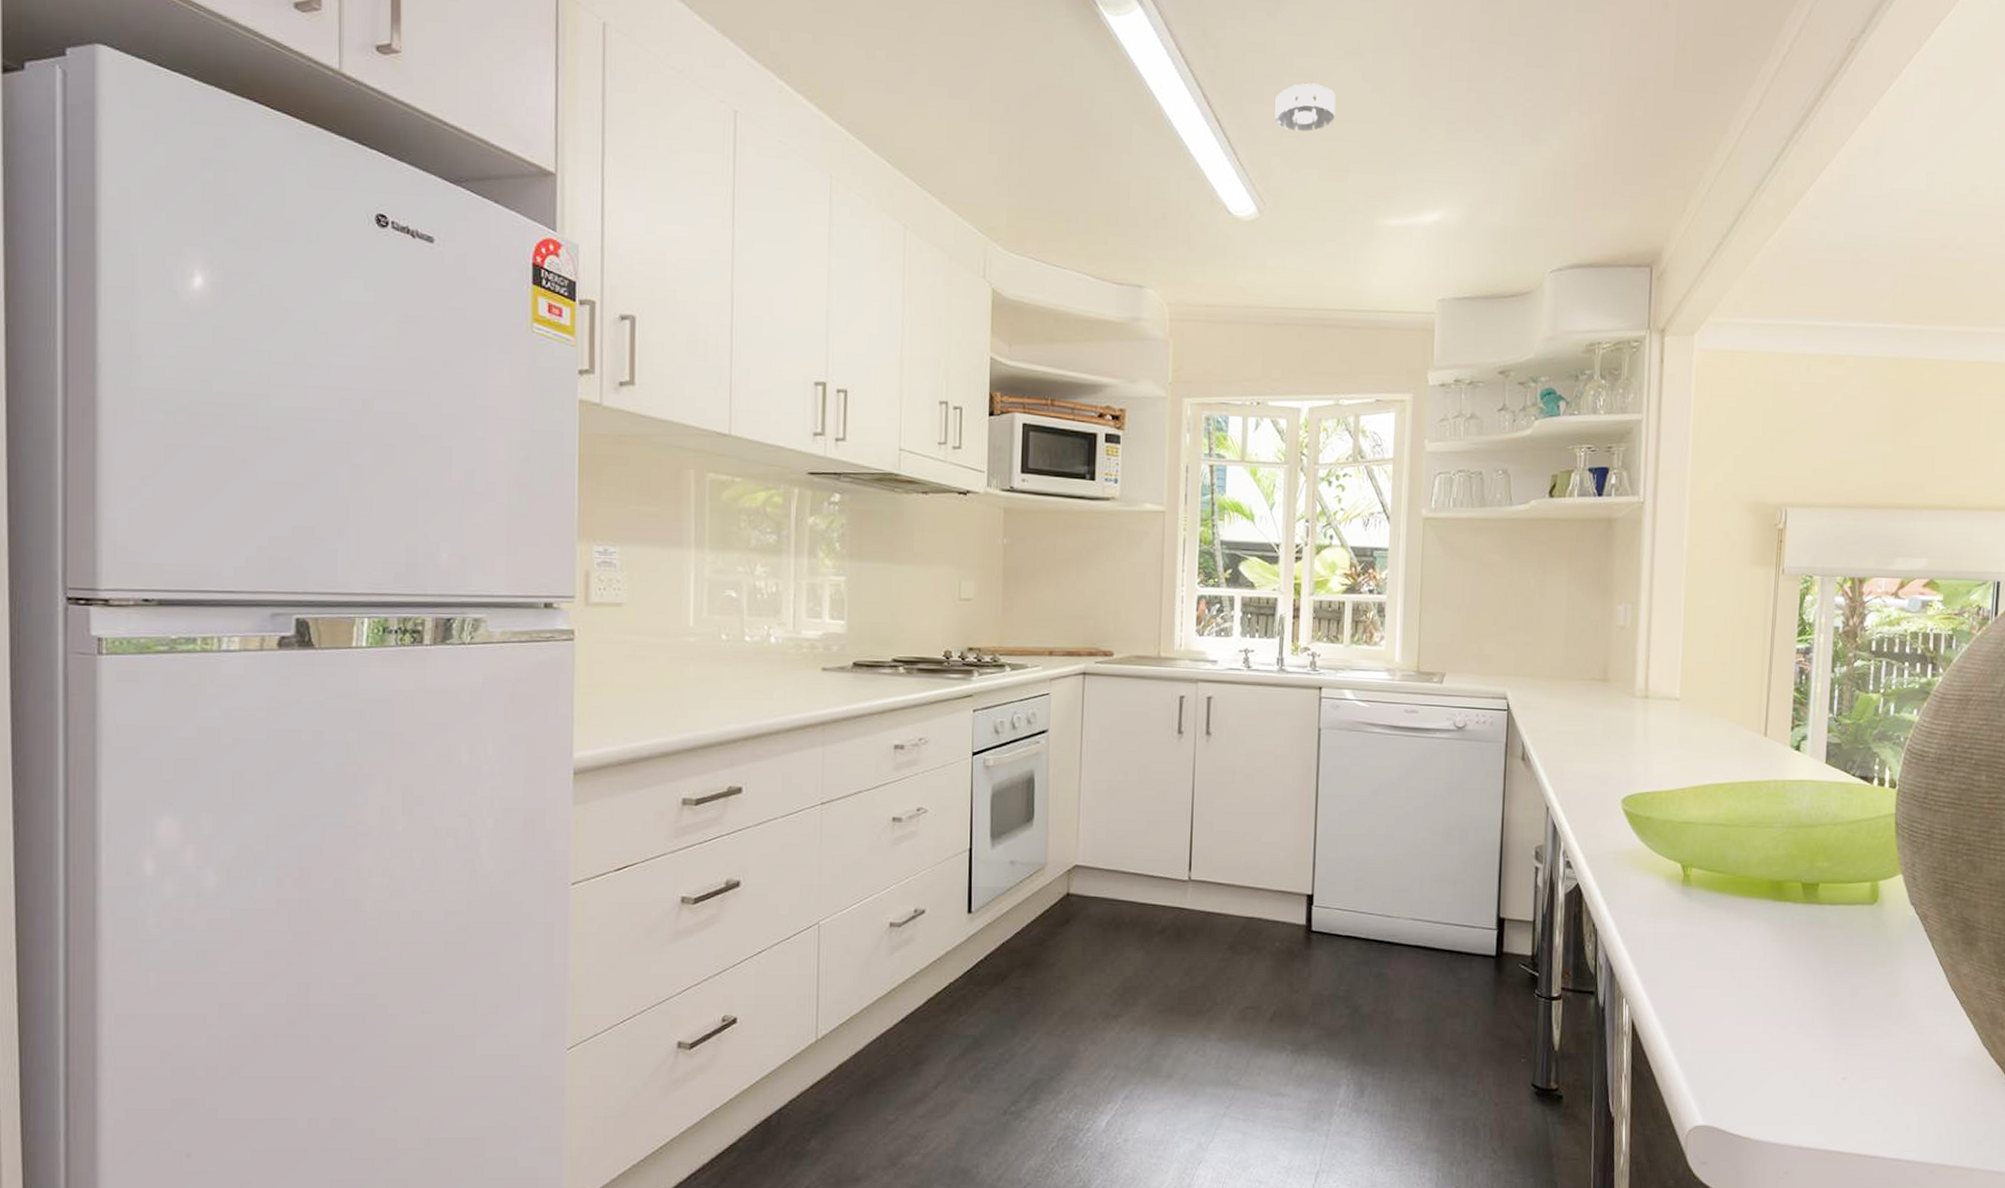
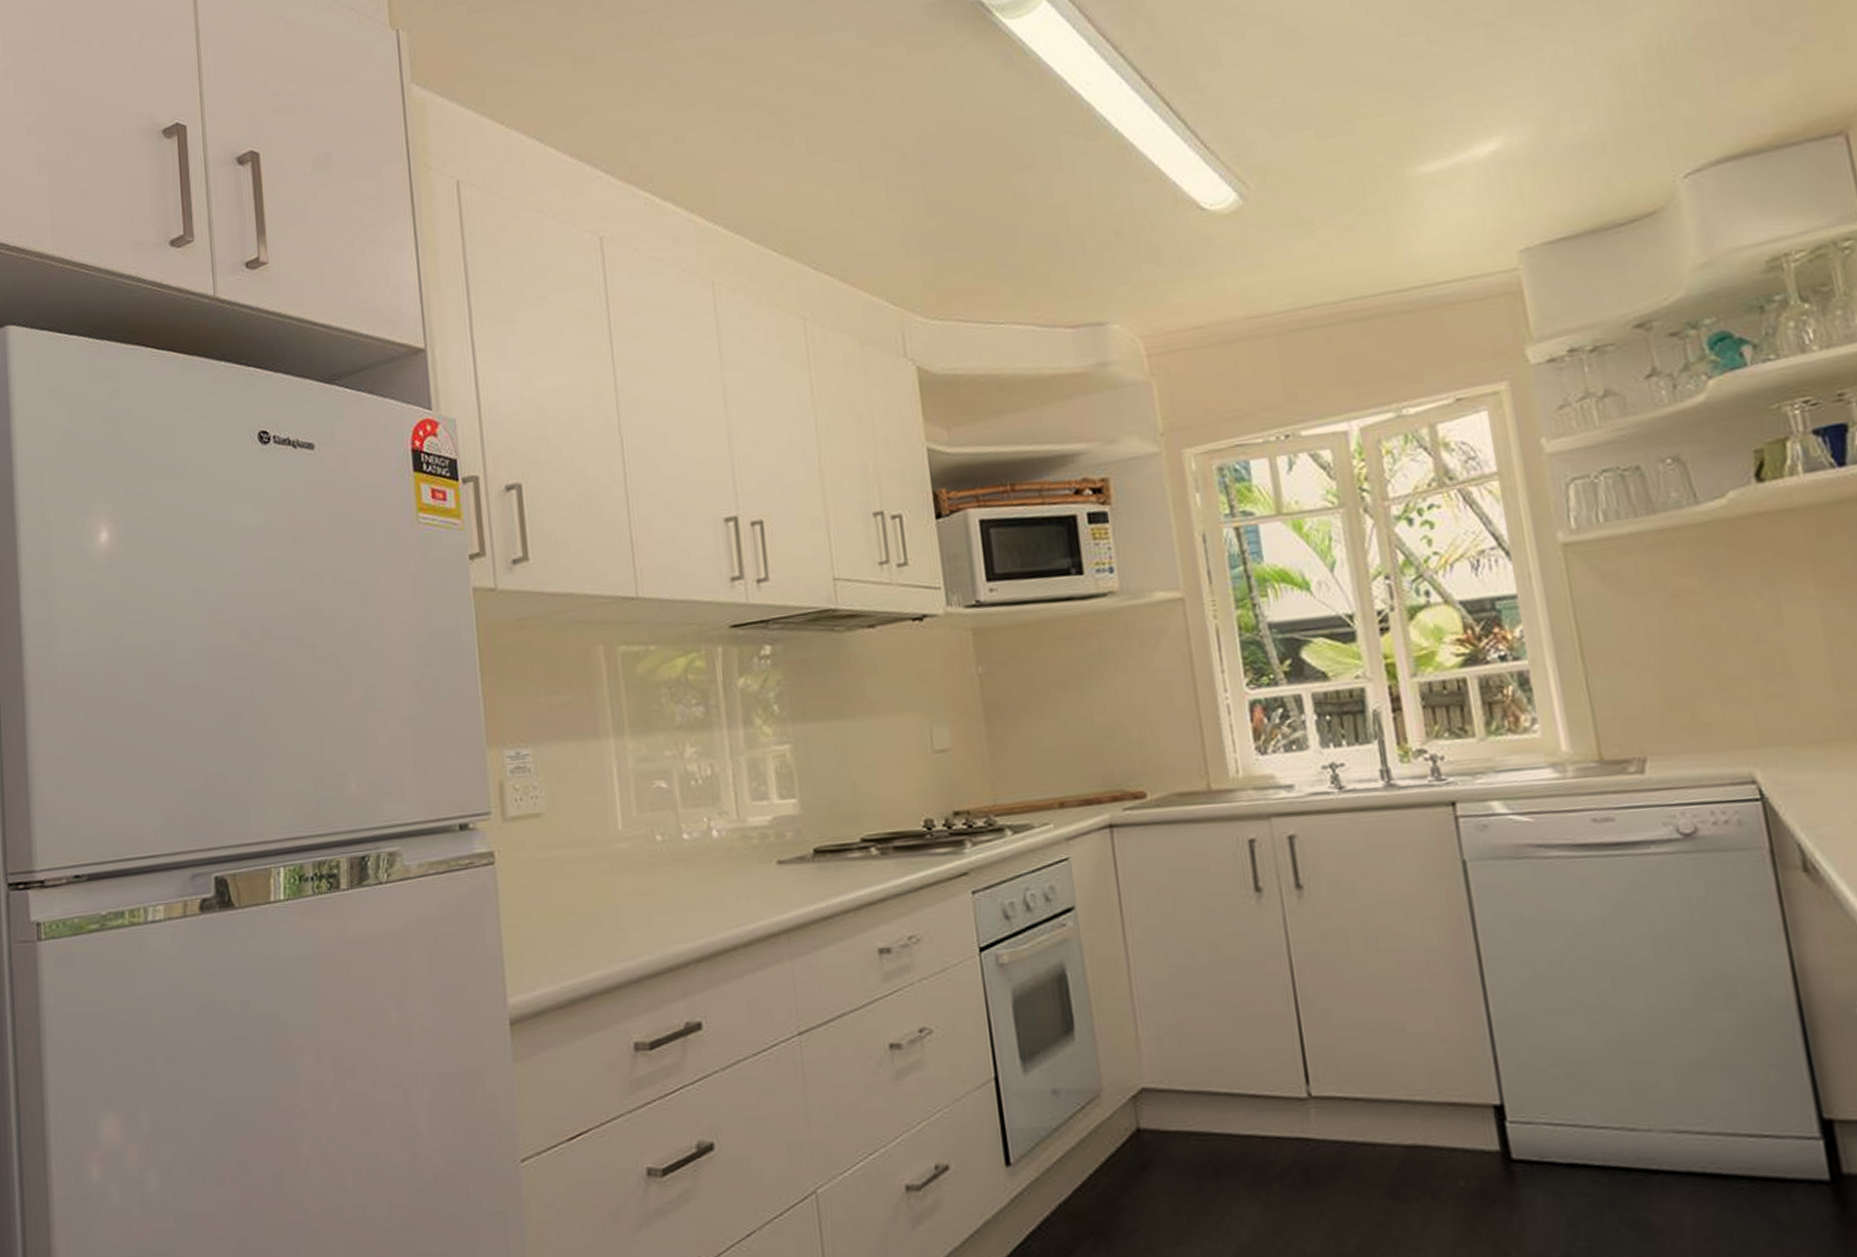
smoke detector: present [1275,83,1336,132] -> none [1237,25,1323,91]

